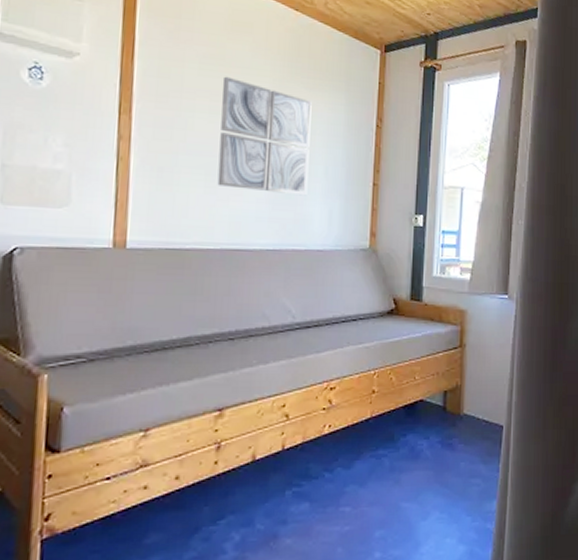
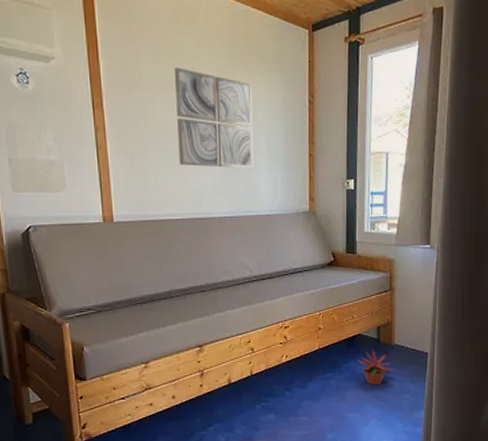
potted plant: none [417,419,462,467] -> present [356,349,394,386]

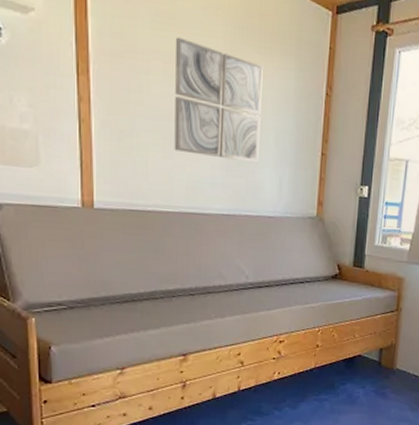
potted plant: present [356,349,394,386] -> none [354,372,394,411]

